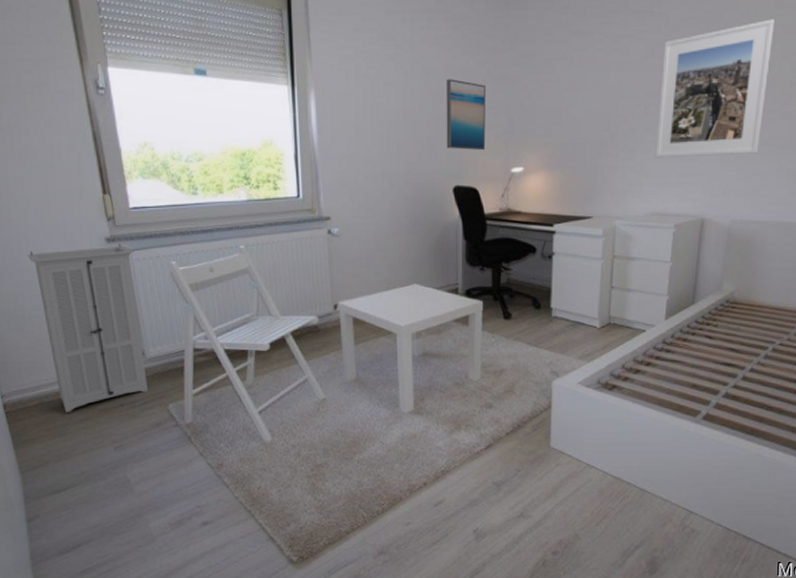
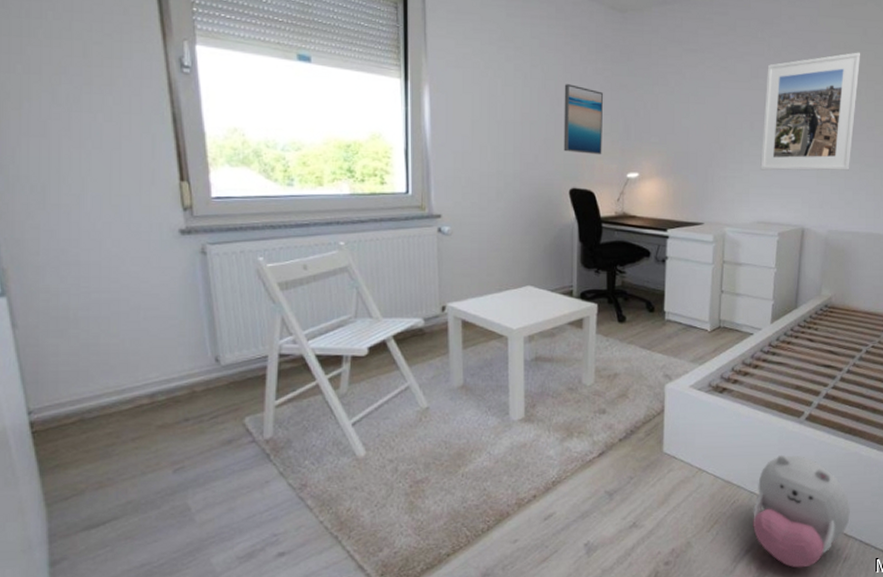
storage cabinet: present [28,244,148,412] -> none [79,237,220,430]
plush toy: none [643,453,750,566] -> present [752,454,850,568]

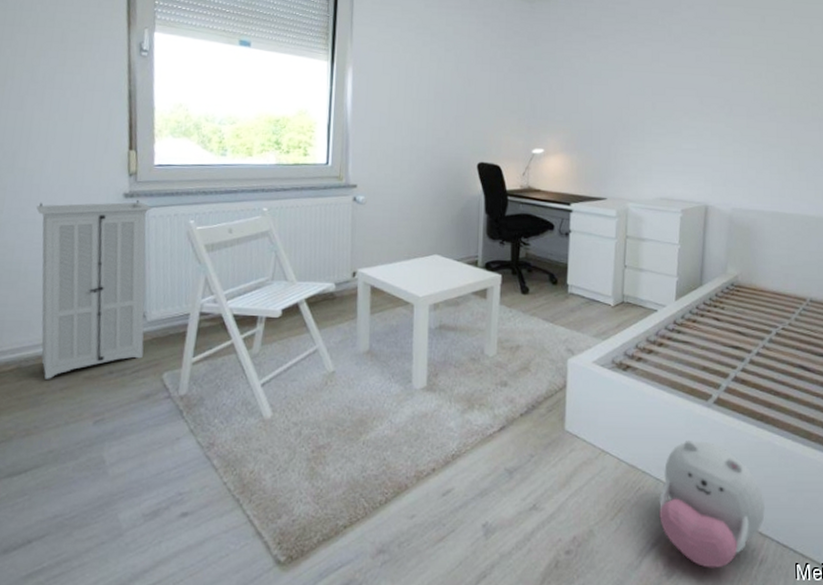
storage cabinet: none [79,237,220,430] -> present [36,200,152,379]
wall art: present [563,84,604,155] -> none [473,67,512,132]
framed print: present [760,52,861,171] -> none [662,38,760,150]

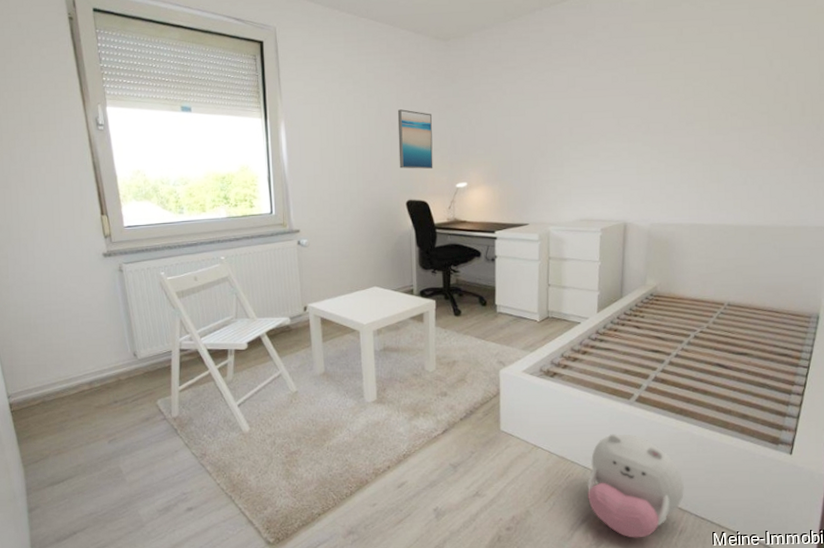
storage cabinet: present [36,200,152,379] -> none [35,258,139,410]
wall art: none [473,67,512,132] -> present [397,109,433,170]

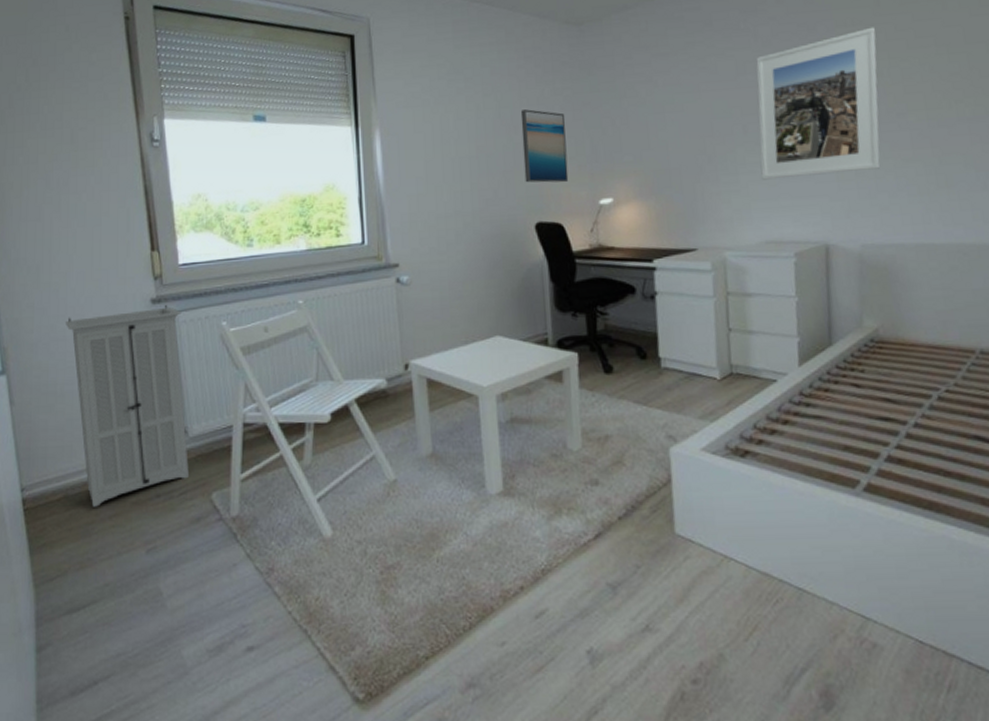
storage cabinet: none [35,258,139,410] -> present [66,305,189,507]
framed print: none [580,52,678,172] -> present [756,27,881,180]
plush toy: present [586,433,684,538] -> none [803,537,948,698]

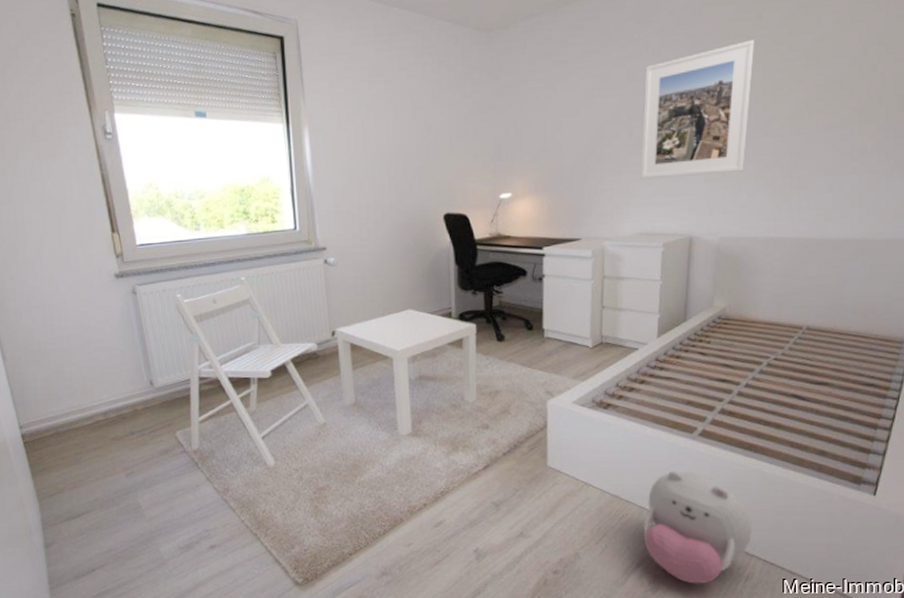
storage cabinet: present [66,305,189,507] -> none [43,280,156,441]
wall art: present [520,109,569,183] -> none [433,111,474,179]
plush toy: none [803,537,948,698] -> present [642,470,752,584]

